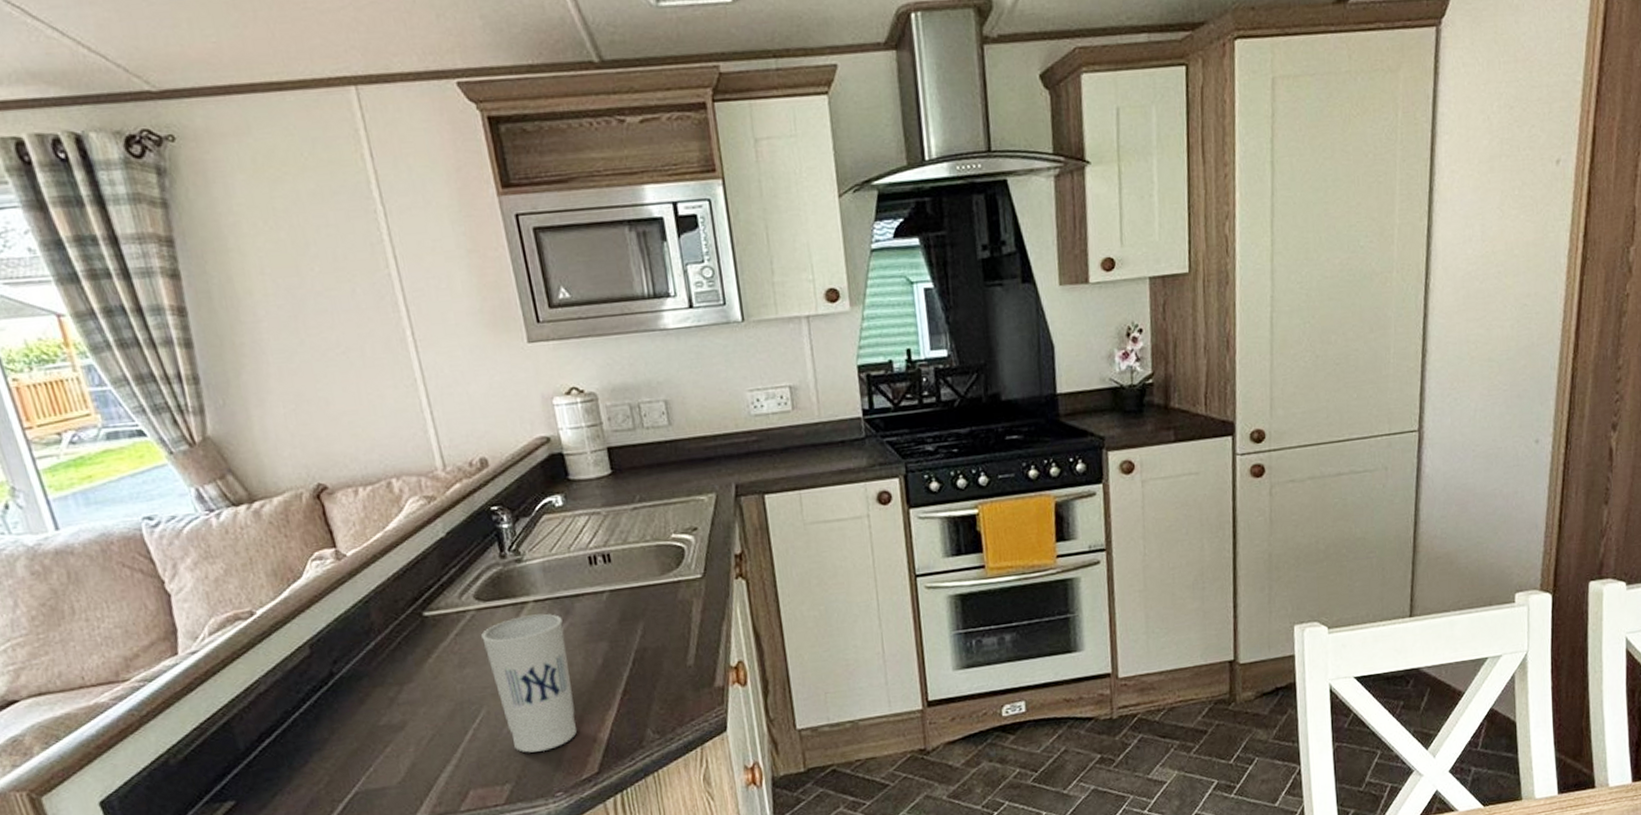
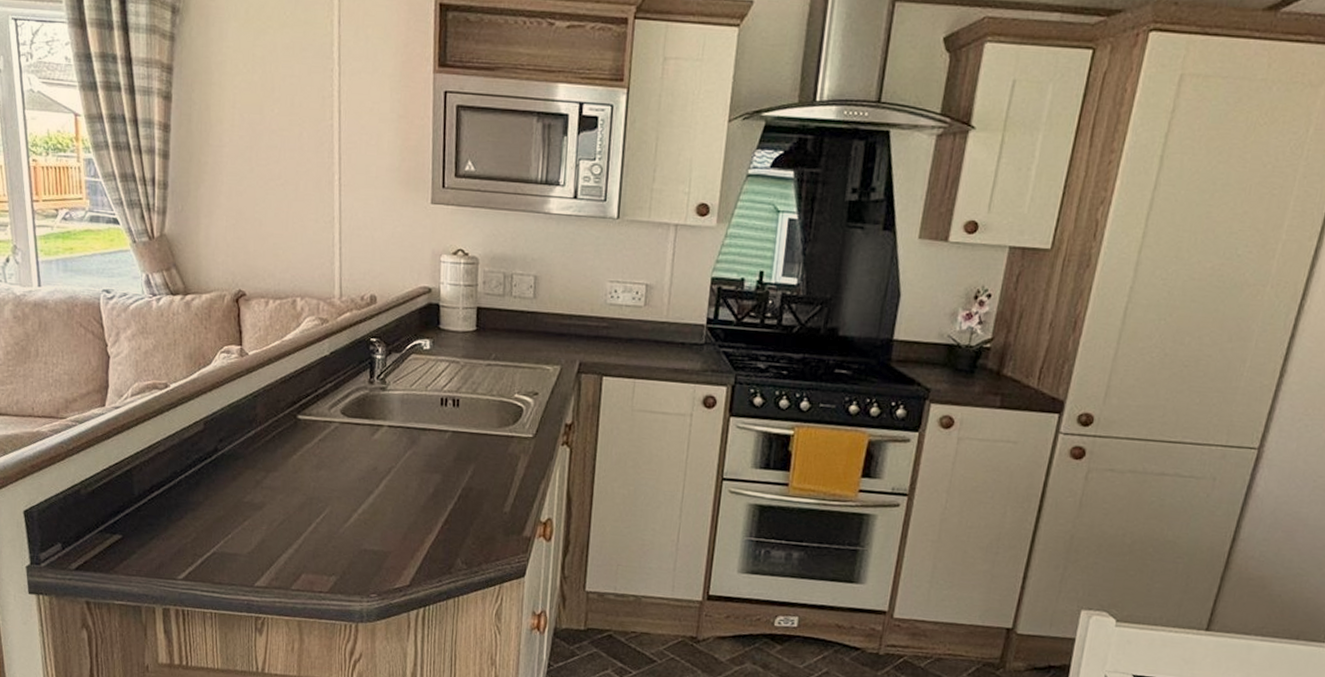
cup: present [481,613,578,753] -> none [340,436,408,557]

